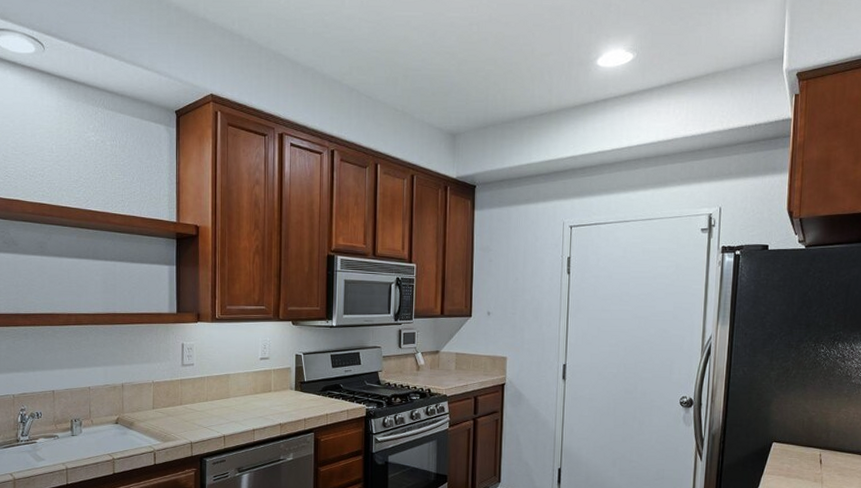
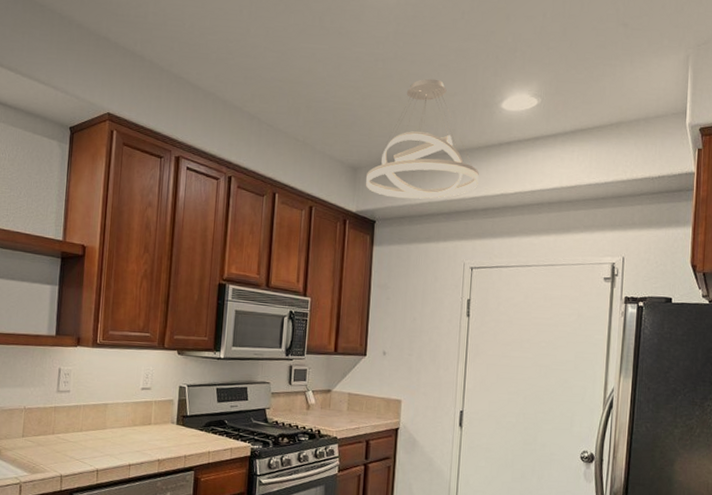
pendant light: none [464,39,576,162] -> present [365,78,479,199]

